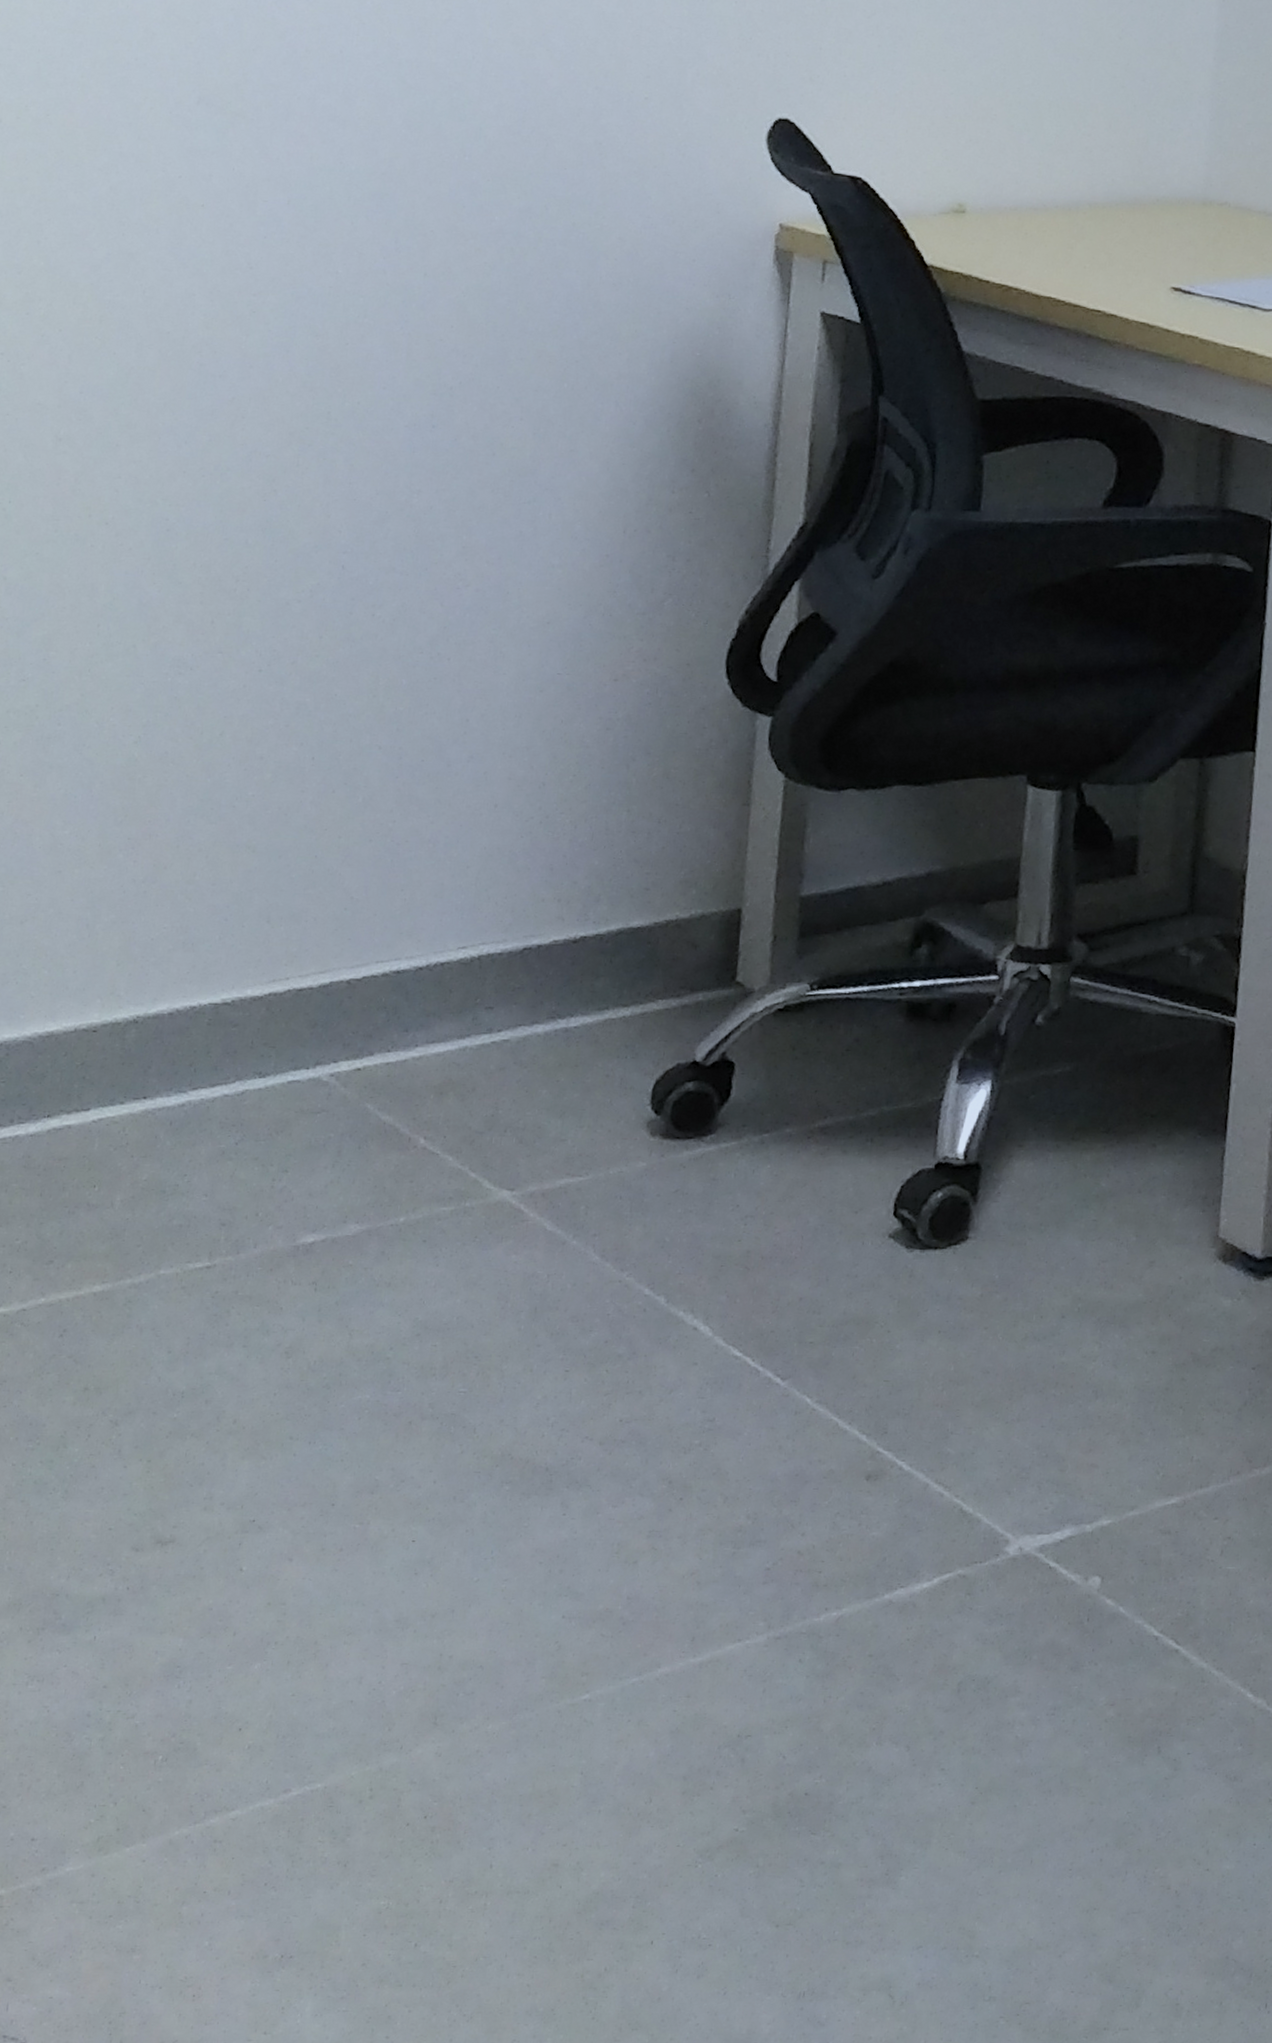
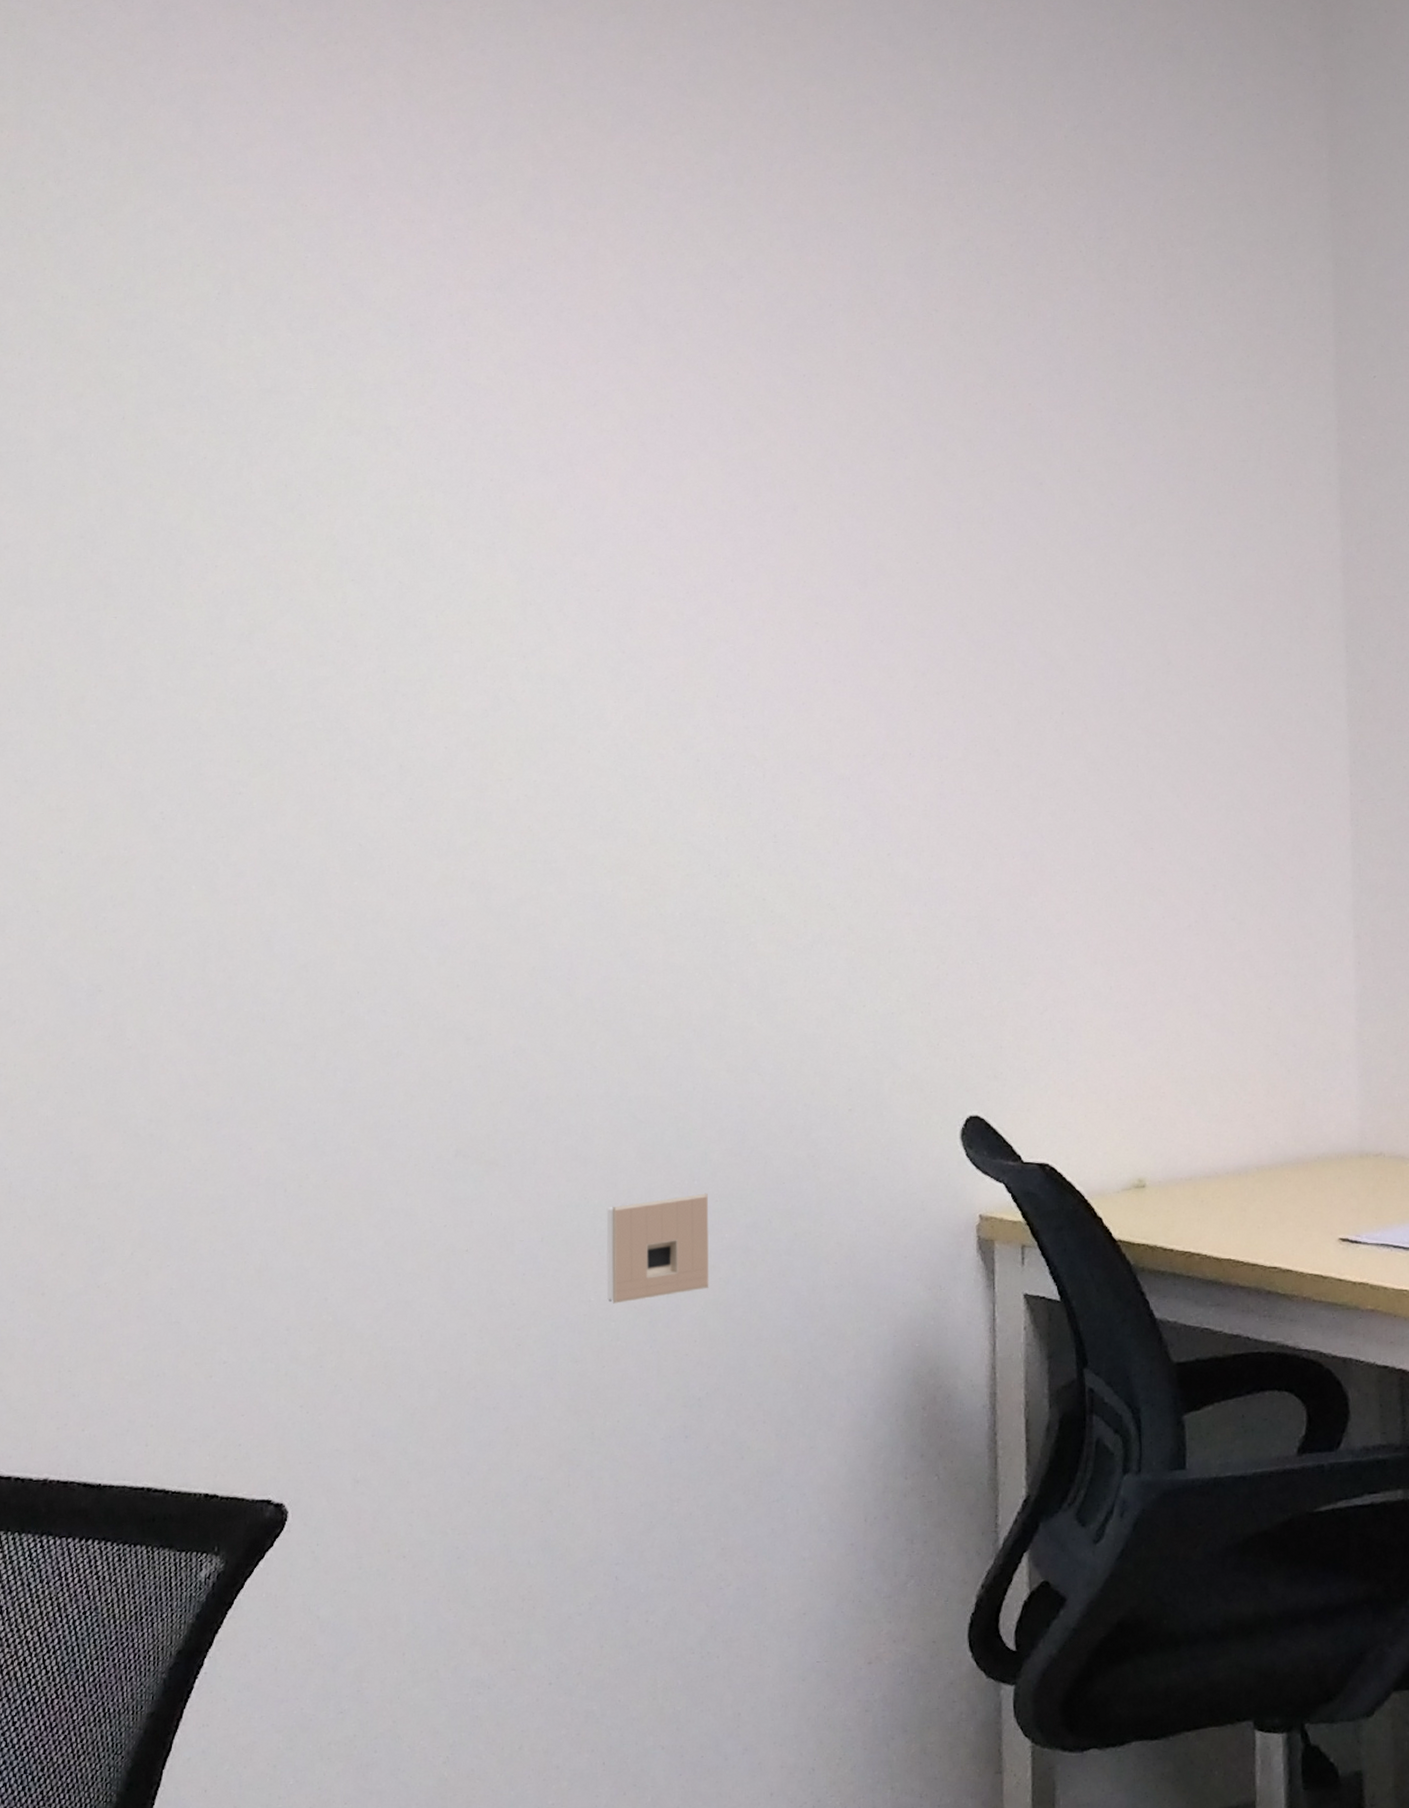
electrical outlet: none [357,170,480,279] -> present [606,1193,709,1304]

